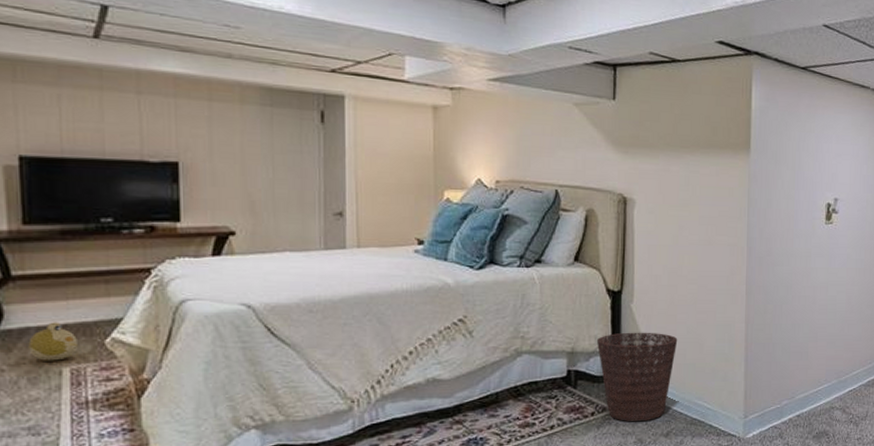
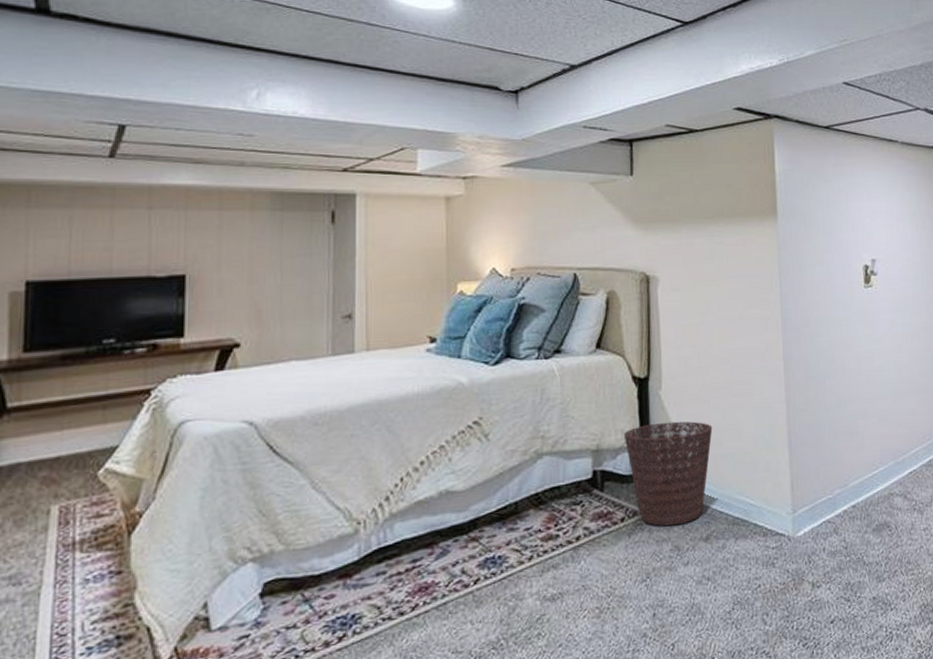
plush toy: present [28,322,78,361] -> none [17,455,69,500]

